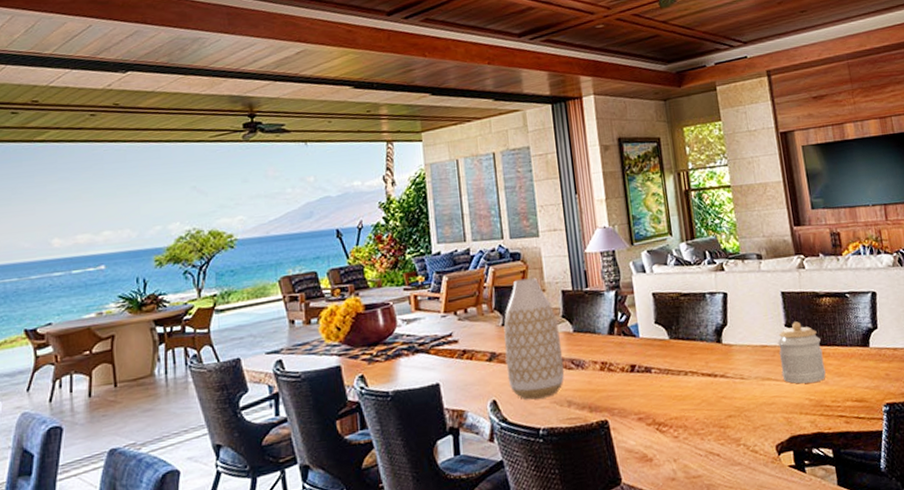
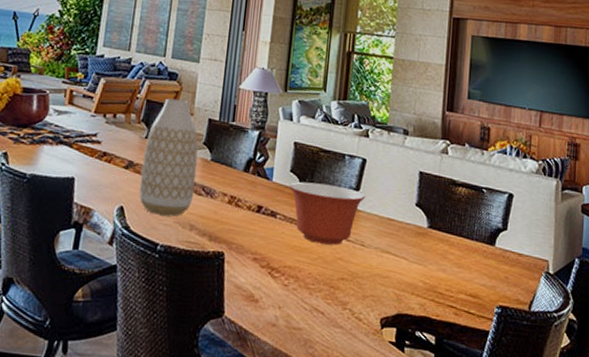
mixing bowl: none [656,325,735,388] -> present [289,182,366,245]
jar: present [777,321,826,384] -> none [402,203,448,267]

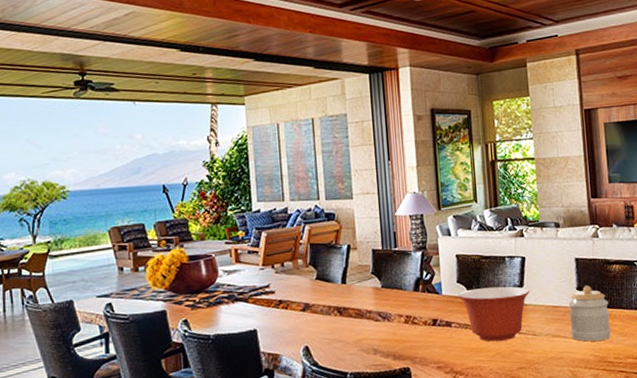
vase: present [139,98,198,217] -> none [317,236,372,347]
jar: none [402,203,448,267] -> present [568,285,611,342]

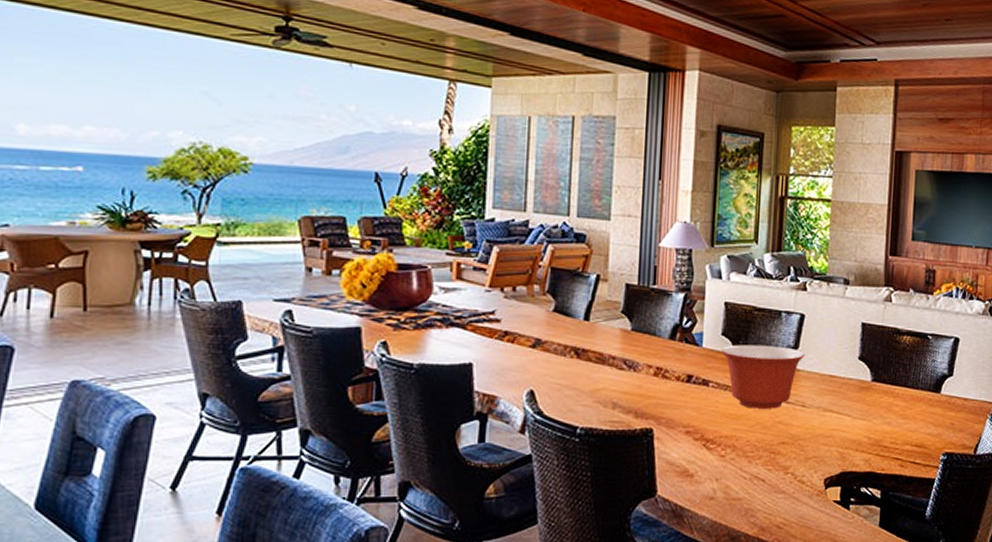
jar: present [568,285,611,342] -> none [845,356,892,421]

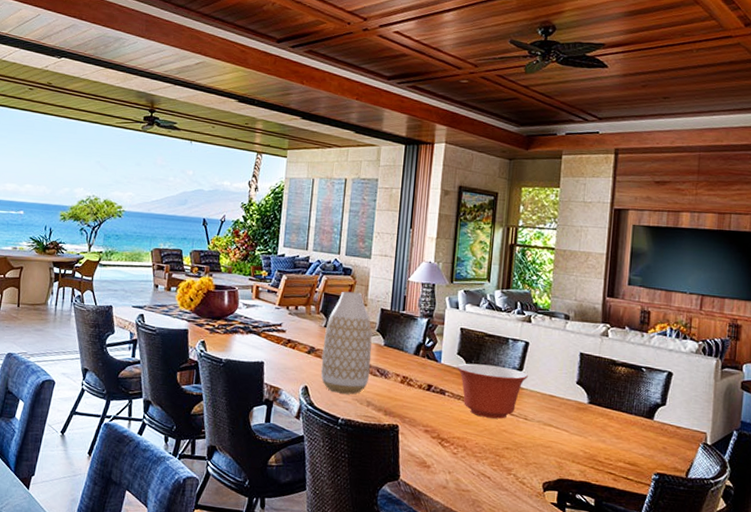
vase: none [550,264,616,396] -> present [320,291,372,395]

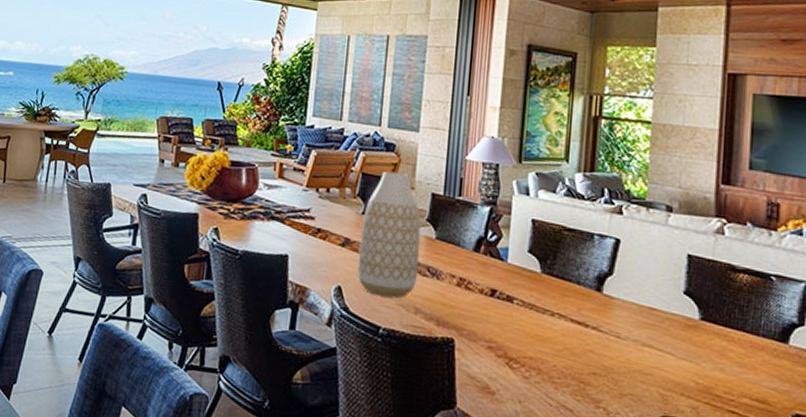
mixing bowl: present [456,363,529,419] -> none [527,264,621,336]

